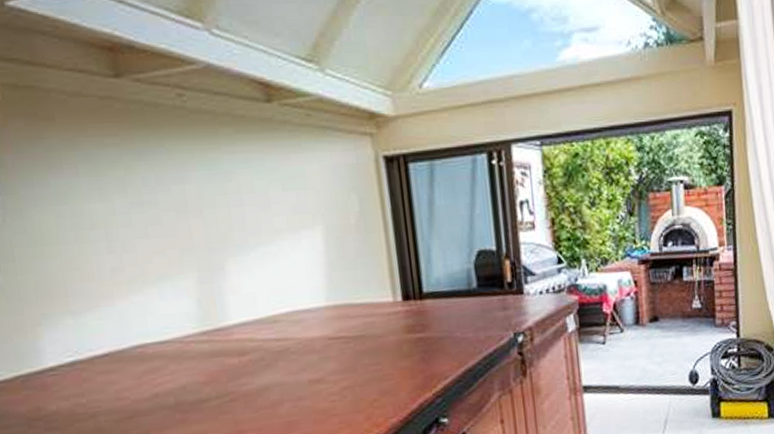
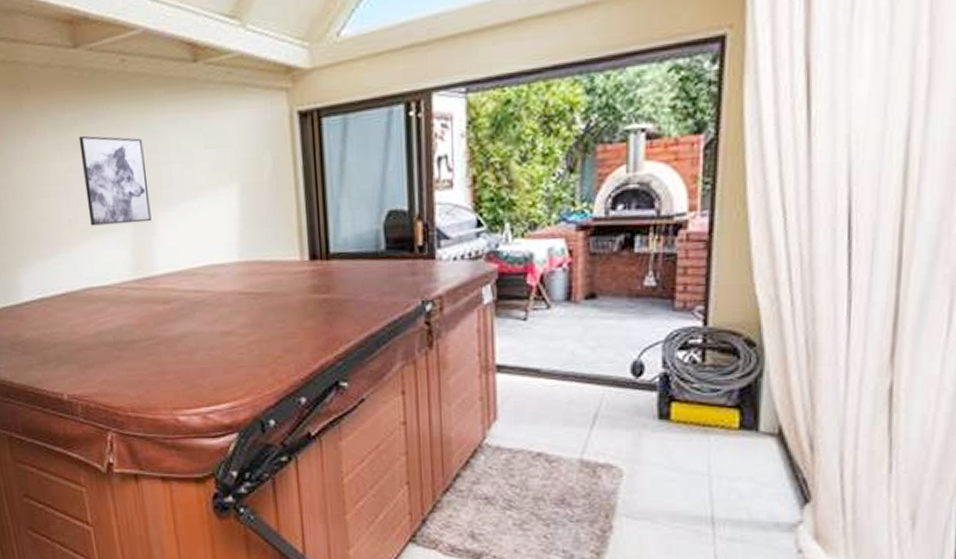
wall art: none [123,173,221,275] -> present [78,135,152,226]

